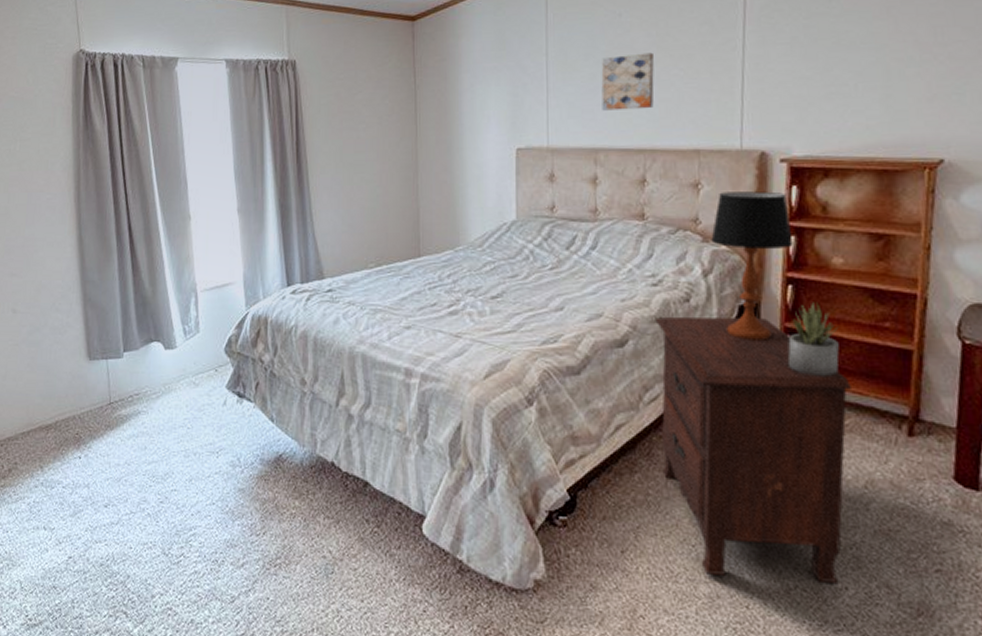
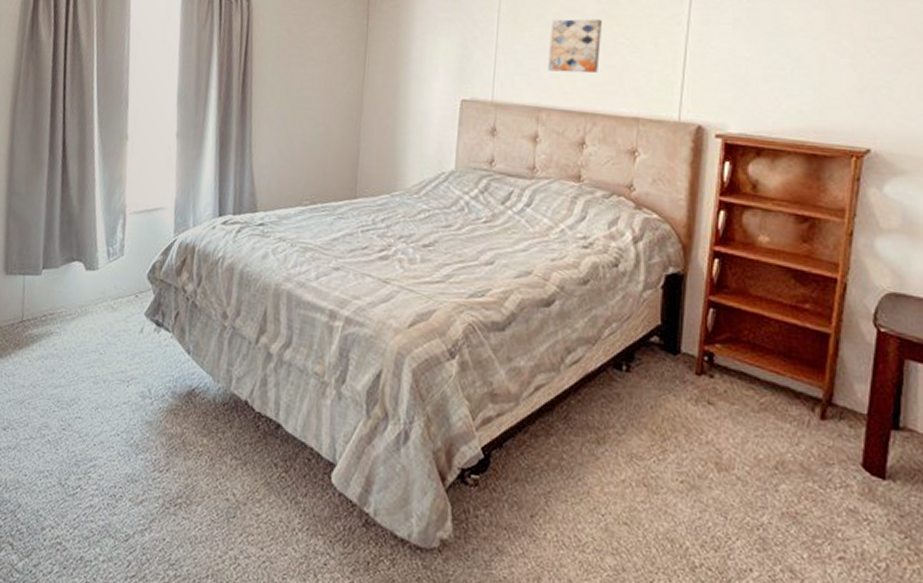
nightstand: present [655,316,851,583] -> none [578,279,768,564]
table lamp: present [711,191,793,340] -> none [643,161,722,312]
succulent plant: present [787,302,840,376] -> none [709,278,761,353]

